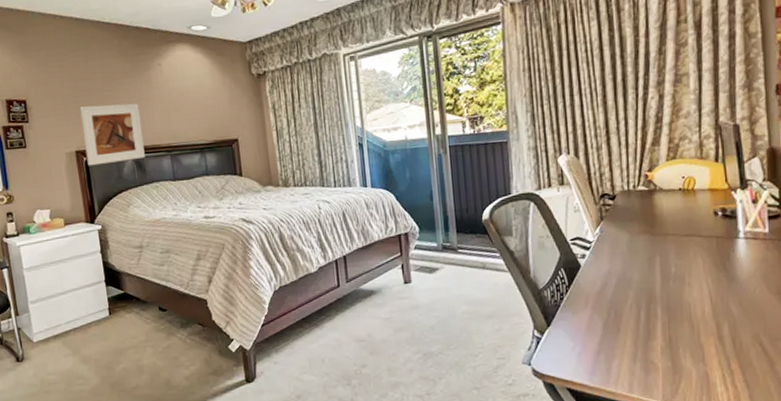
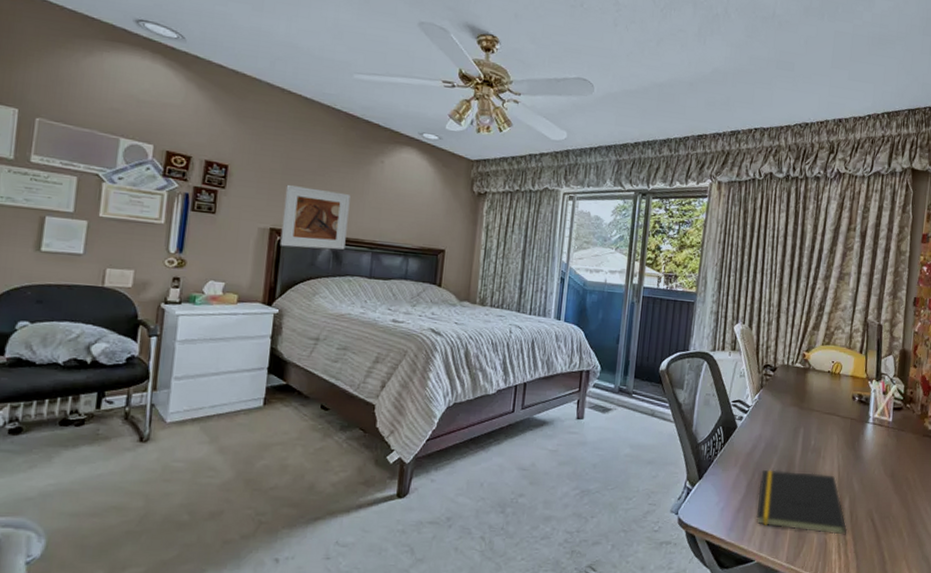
notepad: none [617,302,732,366] -> present [756,469,848,535]

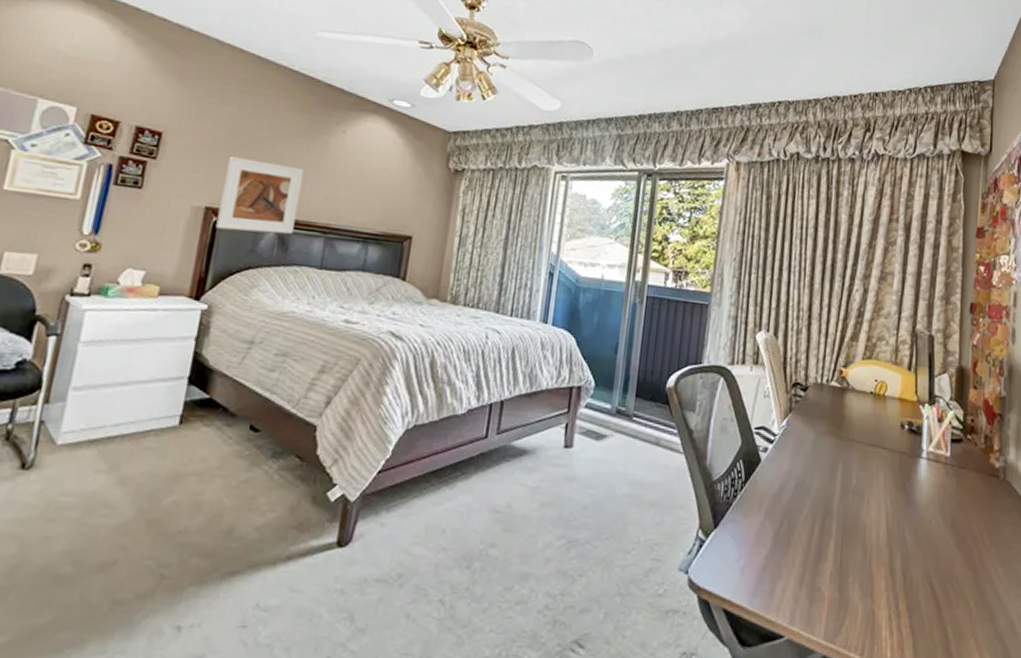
notepad: present [756,469,848,535] -> none [785,516,900,604]

